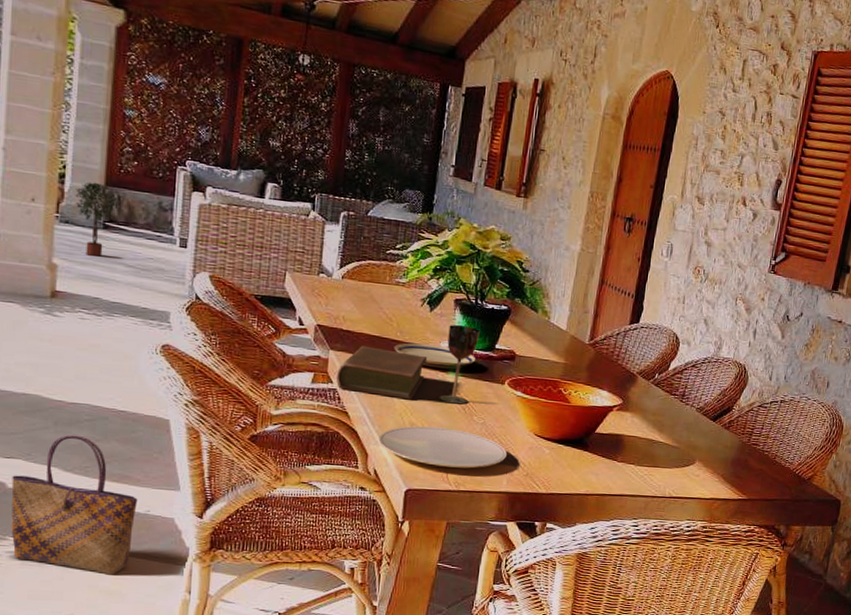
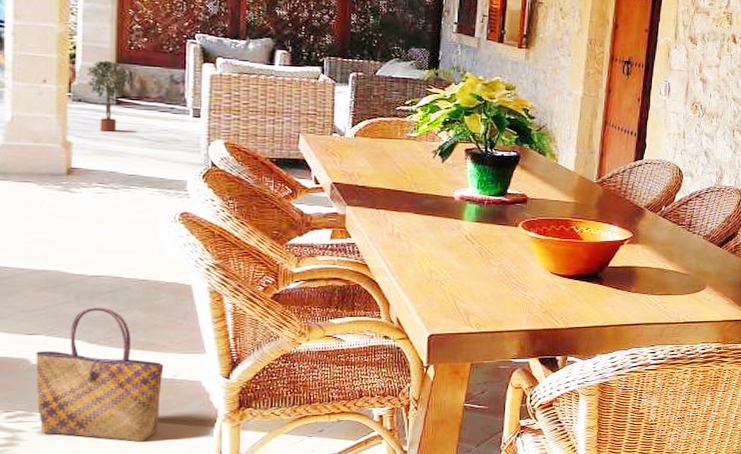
book: present [336,346,428,400] -> none [354,200,442,248]
plate: present [378,426,508,469] -> none [399,273,526,310]
plate: present [394,342,476,370] -> none [409,193,490,216]
wineglass: present [439,324,480,404] -> none [456,173,492,249]

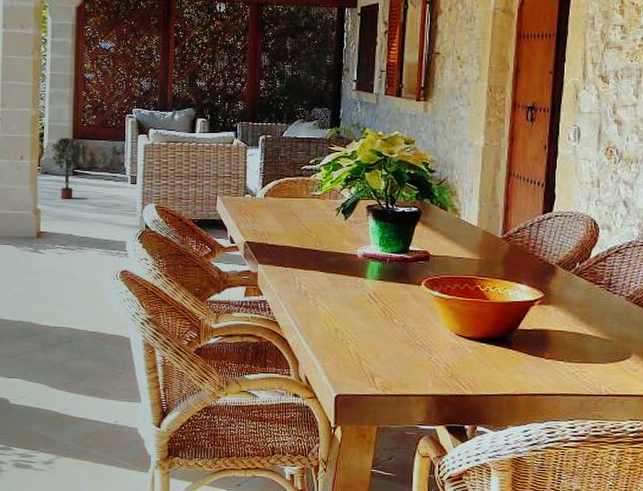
tote bag: present [36,307,164,442] -> none [13,355,108,481]

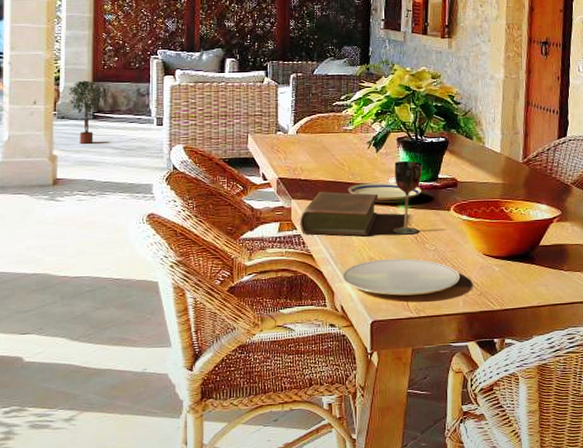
book: none [265,258,346,307] -> present [299,191,379,237]
plate: none [307,332,431,372] -> present [342,258,461,296]
plate: none [314,251,392,274] -> present [348,182,422,204]
wineglass: none [360,230,393,308] -> present [392,160,423,235]

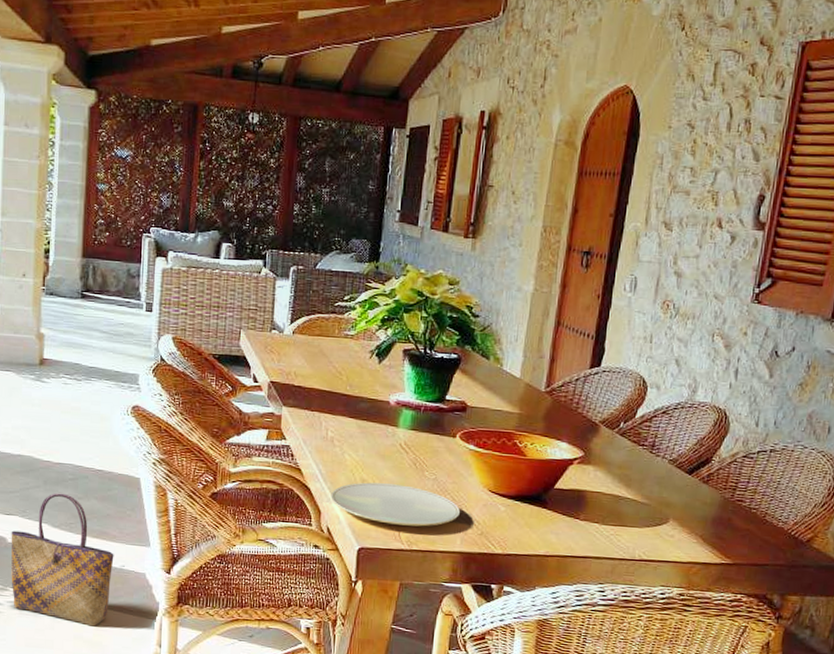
tote bag: none [28,306,135,434] -> present [11,493,114,627]
potted tree: present [68,80,103,144] -> none [57,255,93,325]
book: present [299,191,379,237] -> none [289,401,377,456]
plate: present [348,182,422,204] -> none [344,396,426,423]
wineglass: present [392,160,423,235] -> none [389,375,430,459]

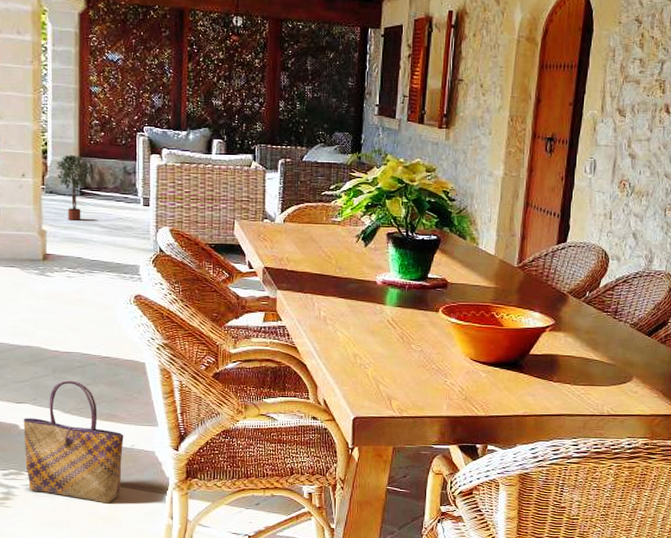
potted tree: none [57,255,93,325] -> present [56,155,90,220]
plate: present [330,482,461,527] -> none [326,357,446,395]

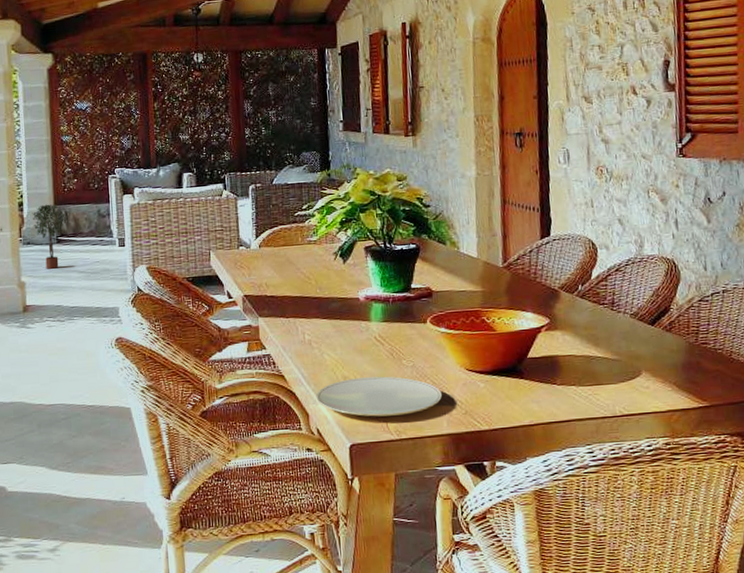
tote bag: present [23,380,124,504] -> none [10,434,114,565]
plate: none [326,357,446,395] -> present [316,376,443,417]

